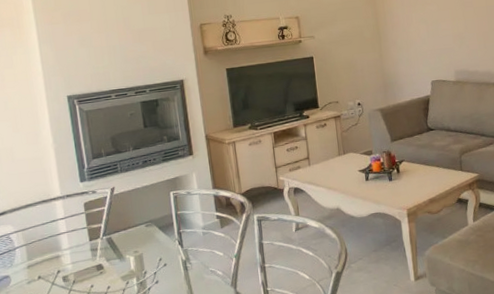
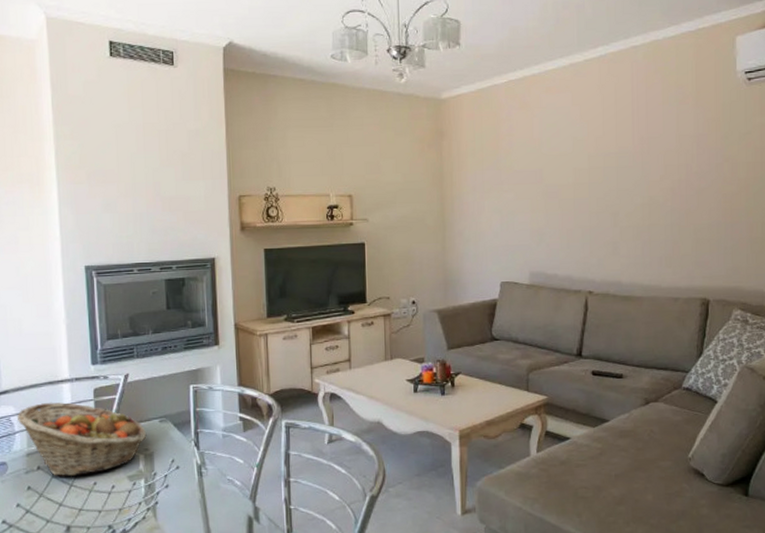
fruit basket: none [16,217,135,283] -> present [17,402,147,476]

